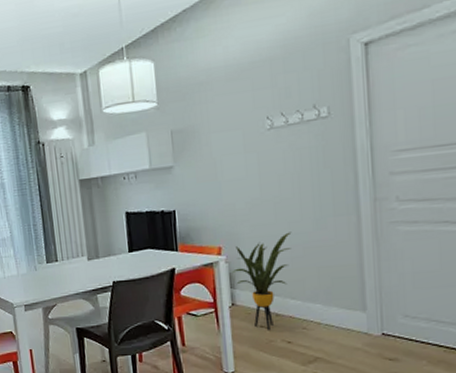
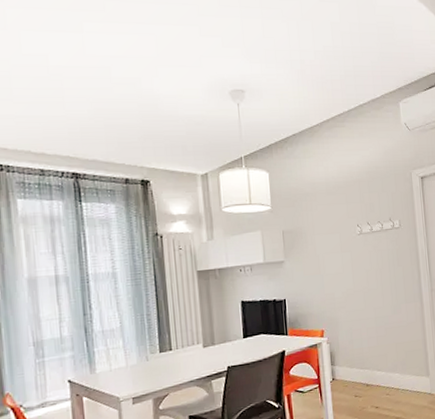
house plant: present [232,231,292,330] -> none [332,316,377,399]

